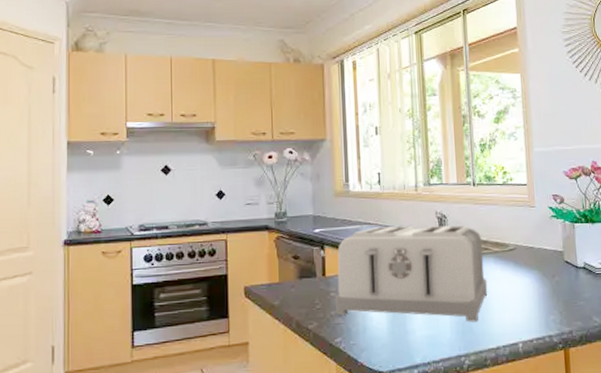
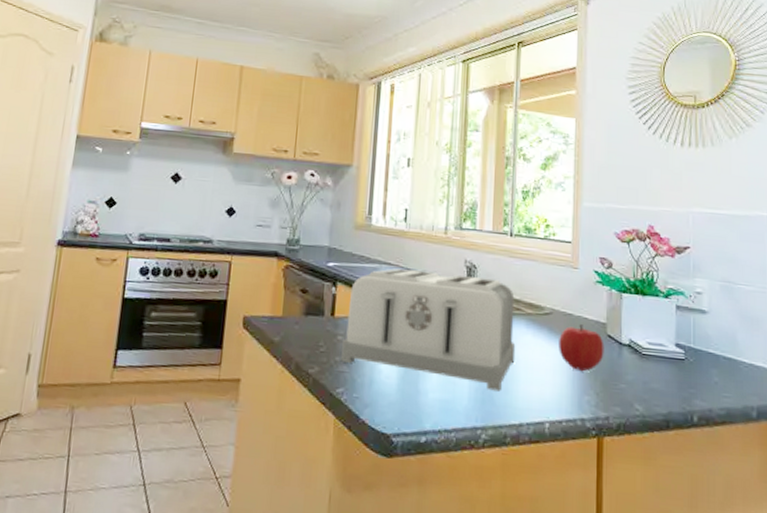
fruit: none [524,255,564,296] -> present [559,324,604,372]

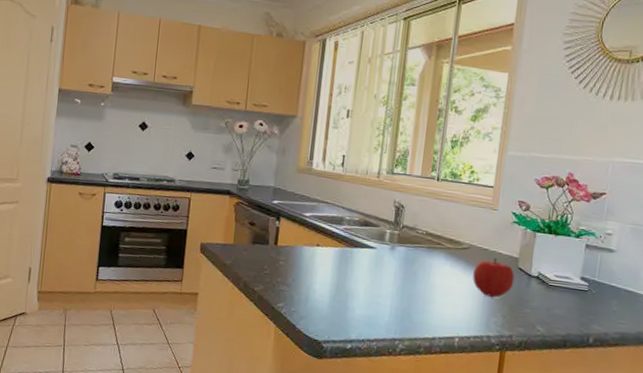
toaster: present [341,268,516,391] -> none [282,206,437,311]

